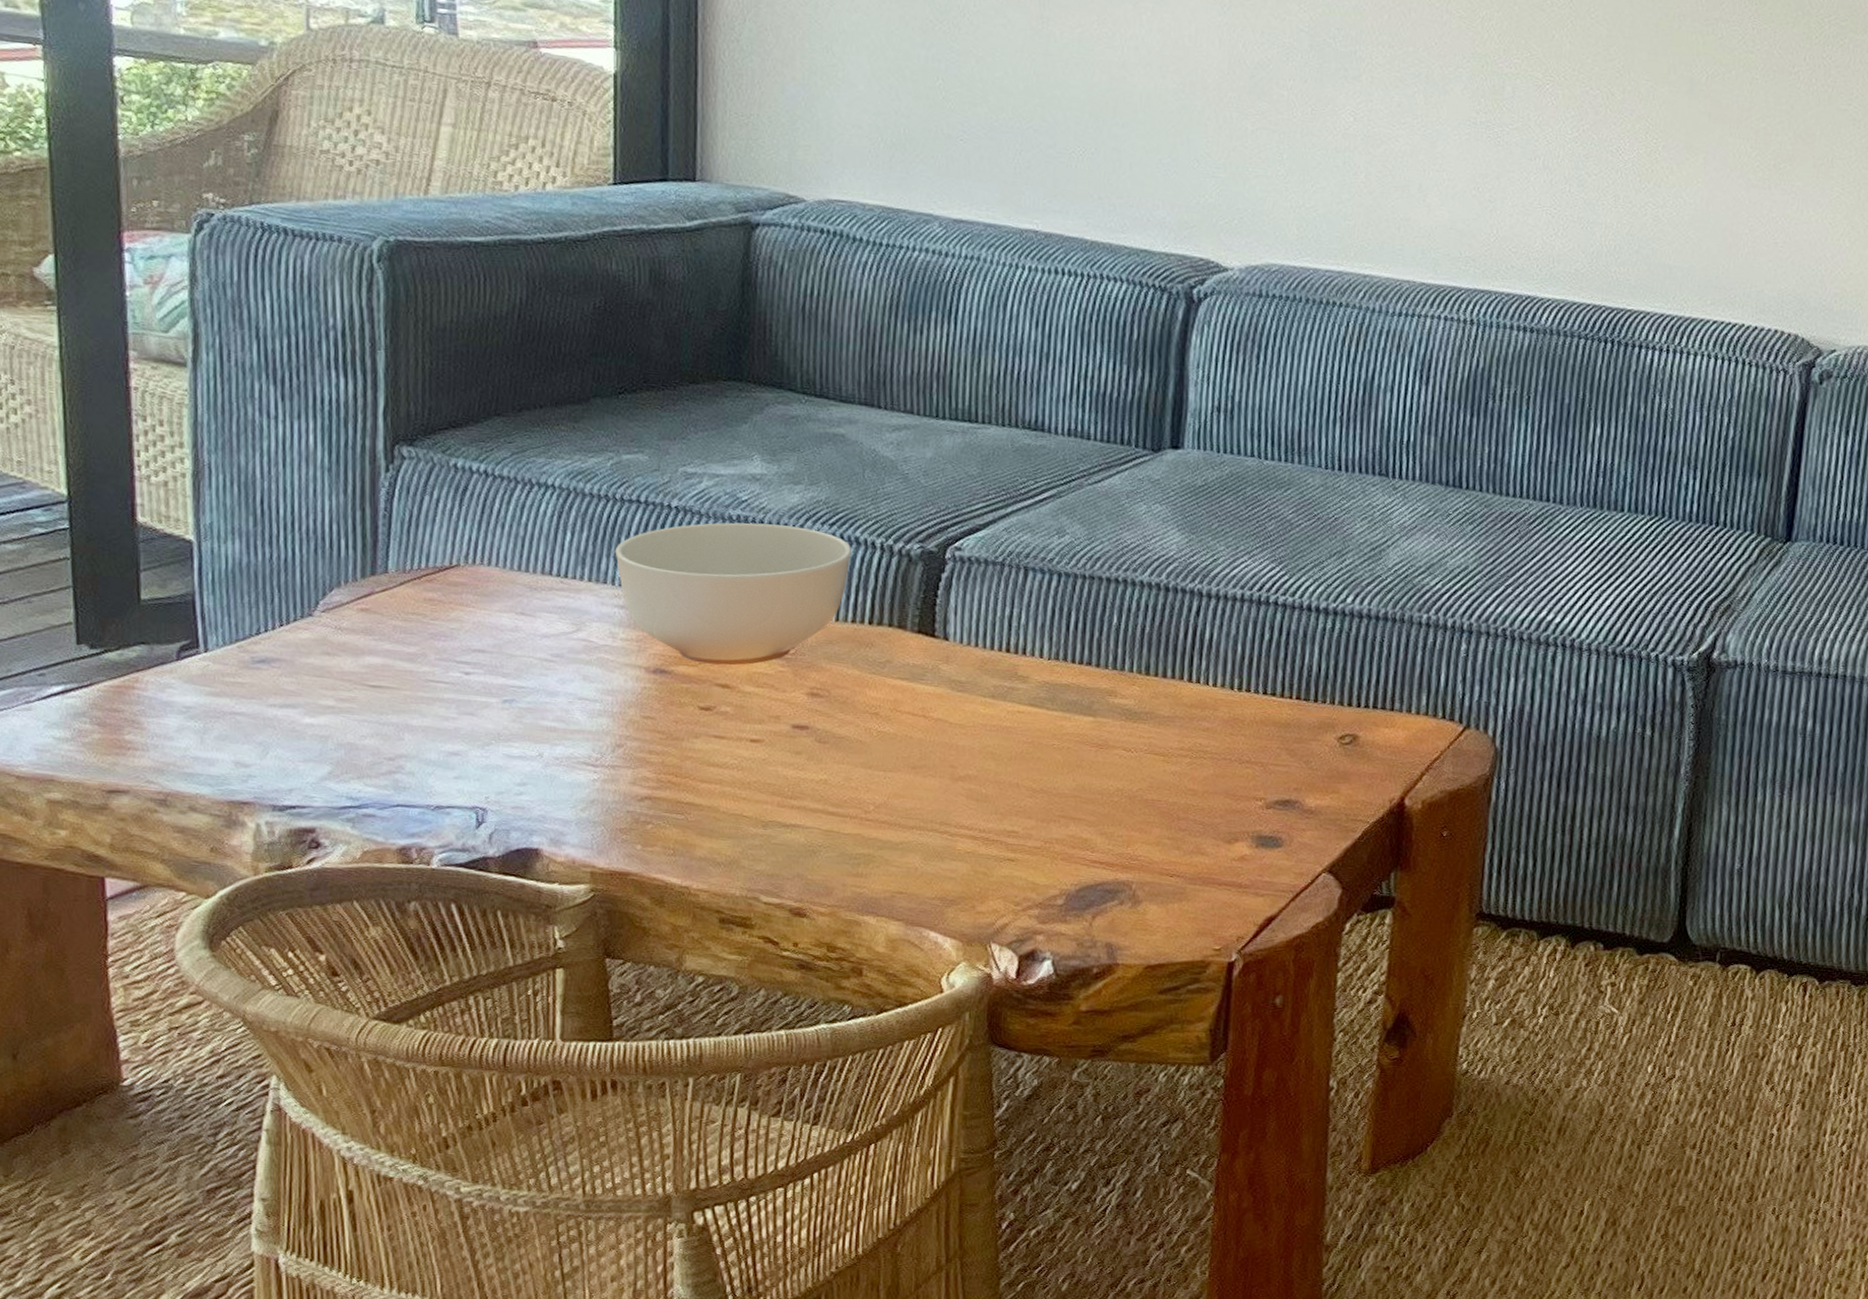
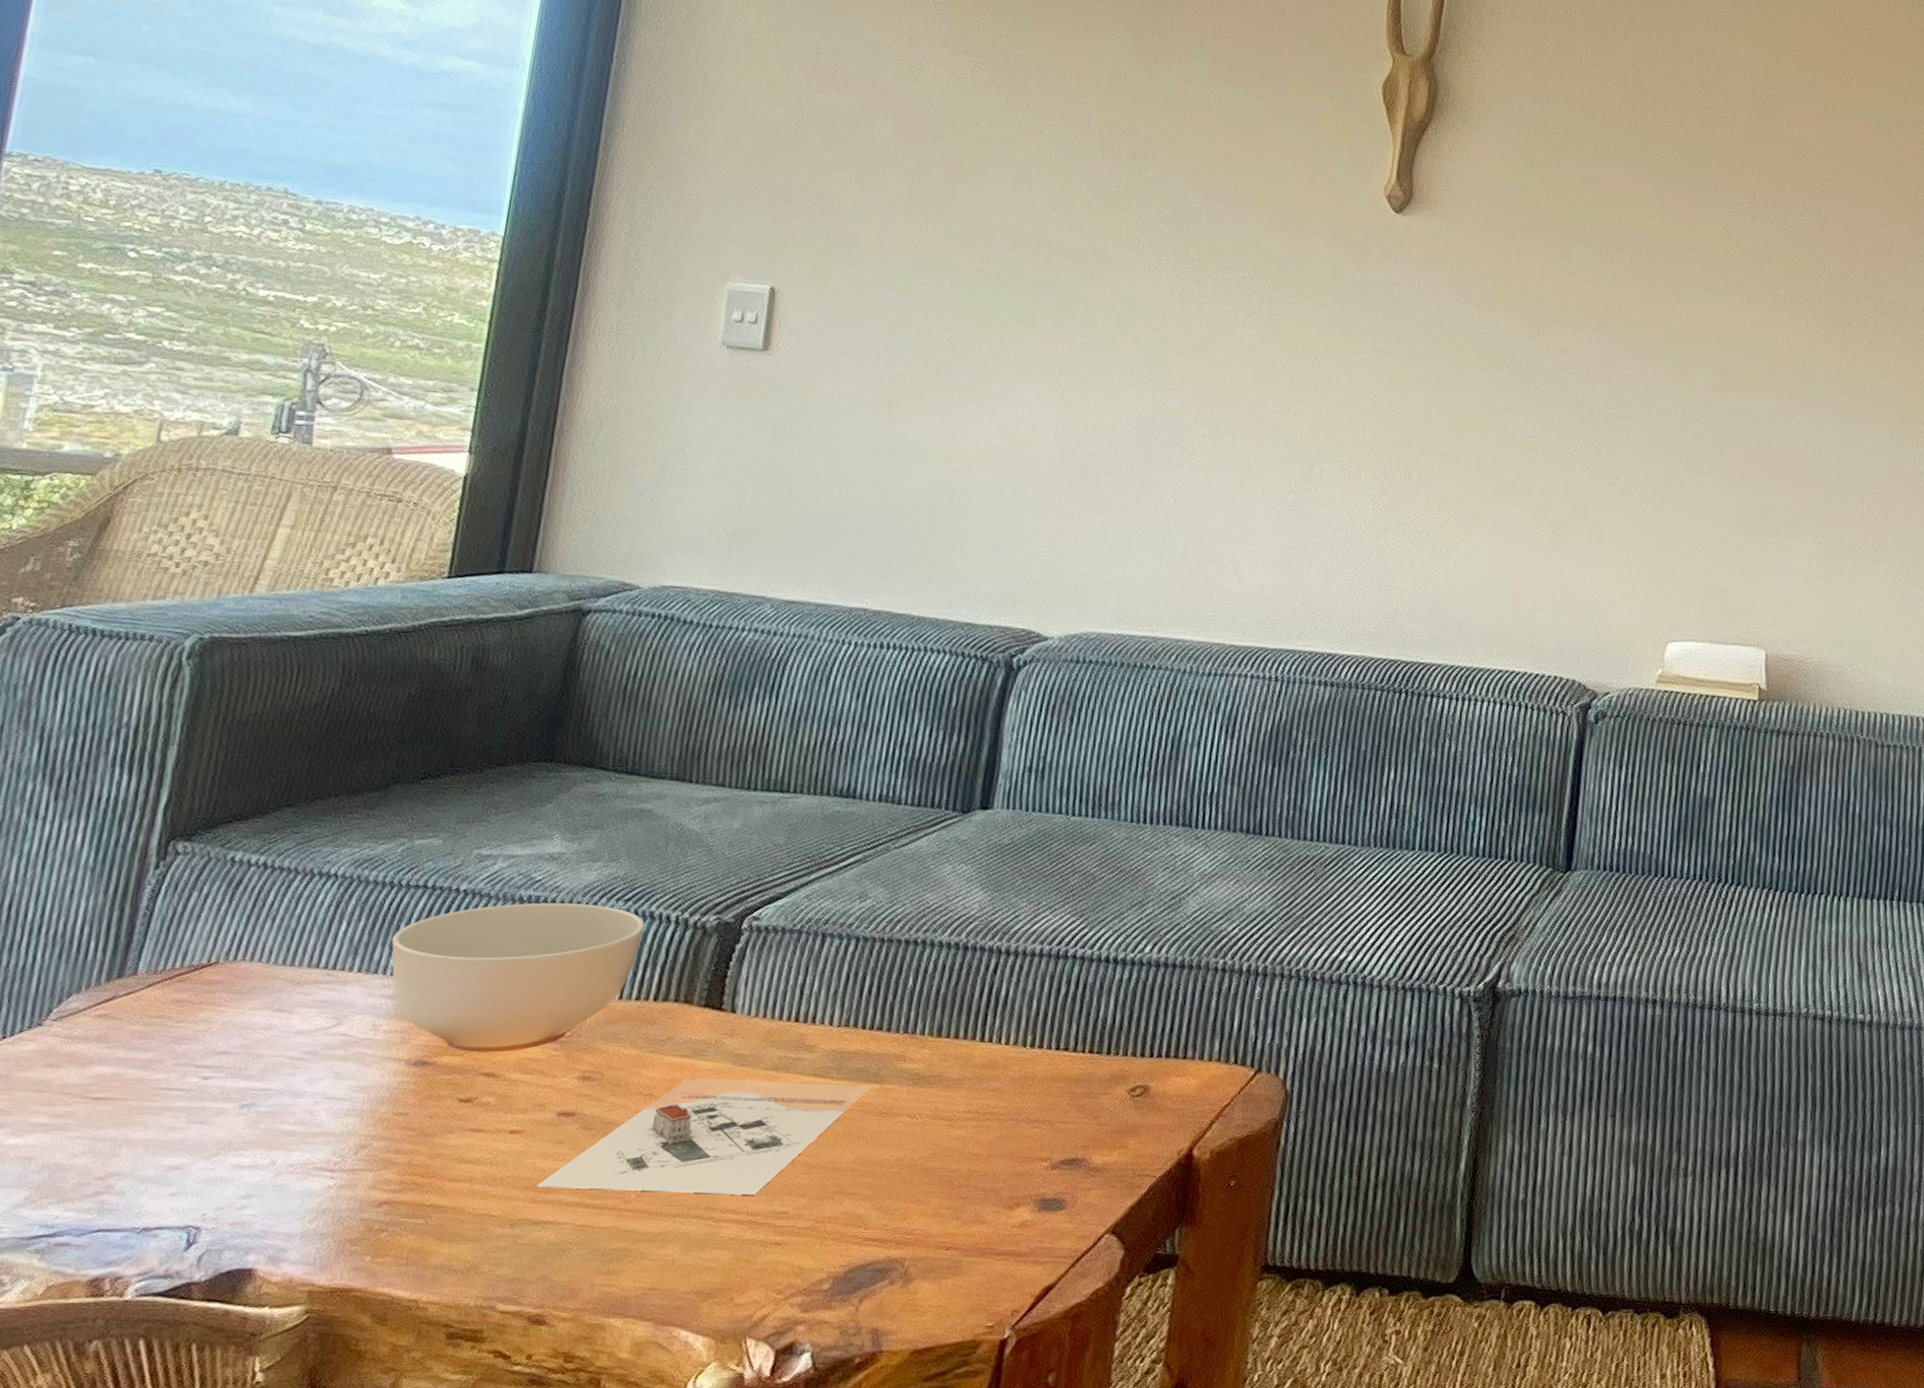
architectural model: none [782,699,1086,814] -> present [537,1076,871,1195]

